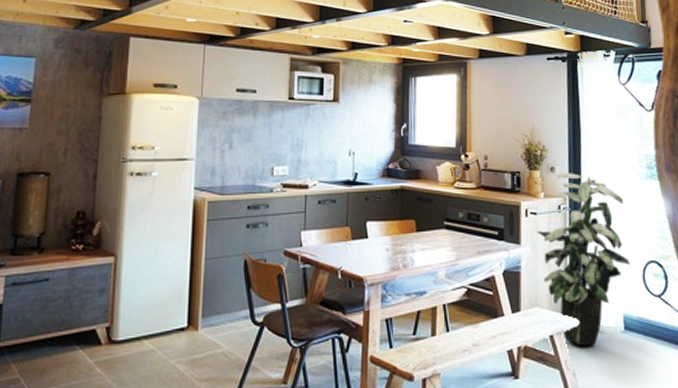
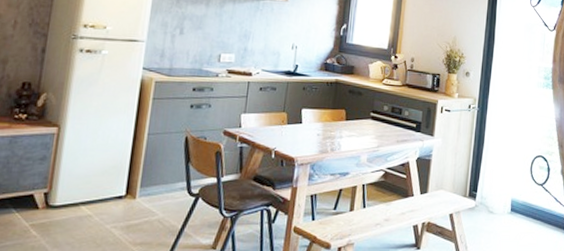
indoor plant: present [536,173,631,347] -> none [448,77,522,224]

